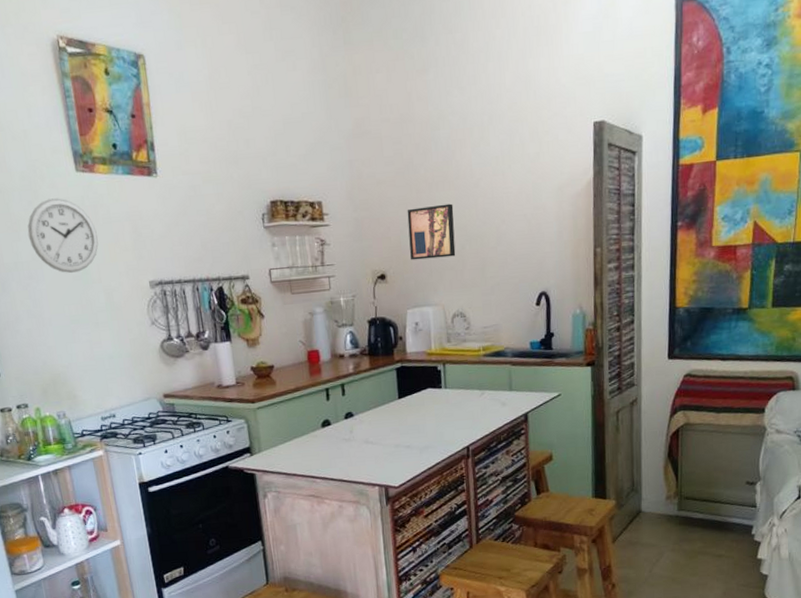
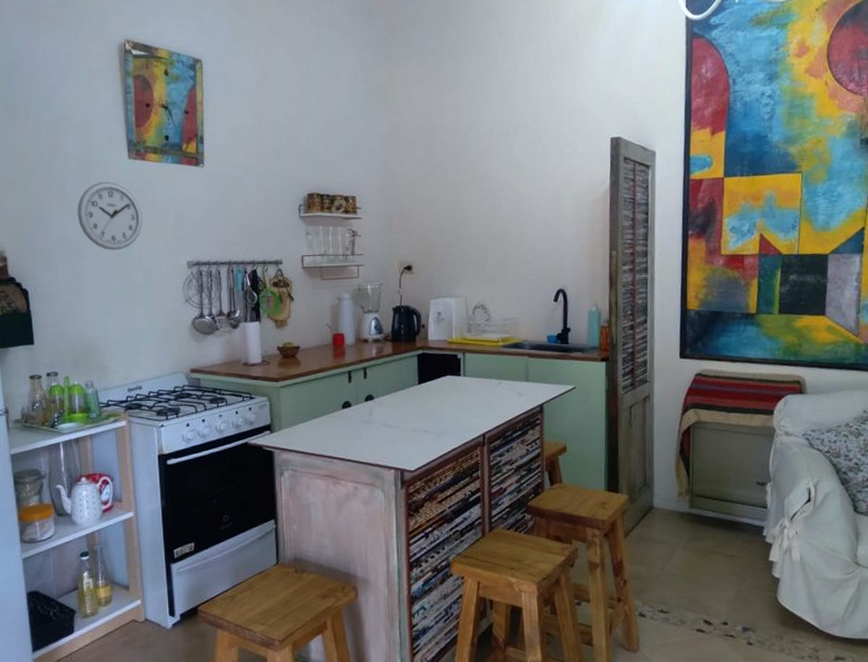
wall art: present [407,203,456,260] -> none [435,204,479,254]

